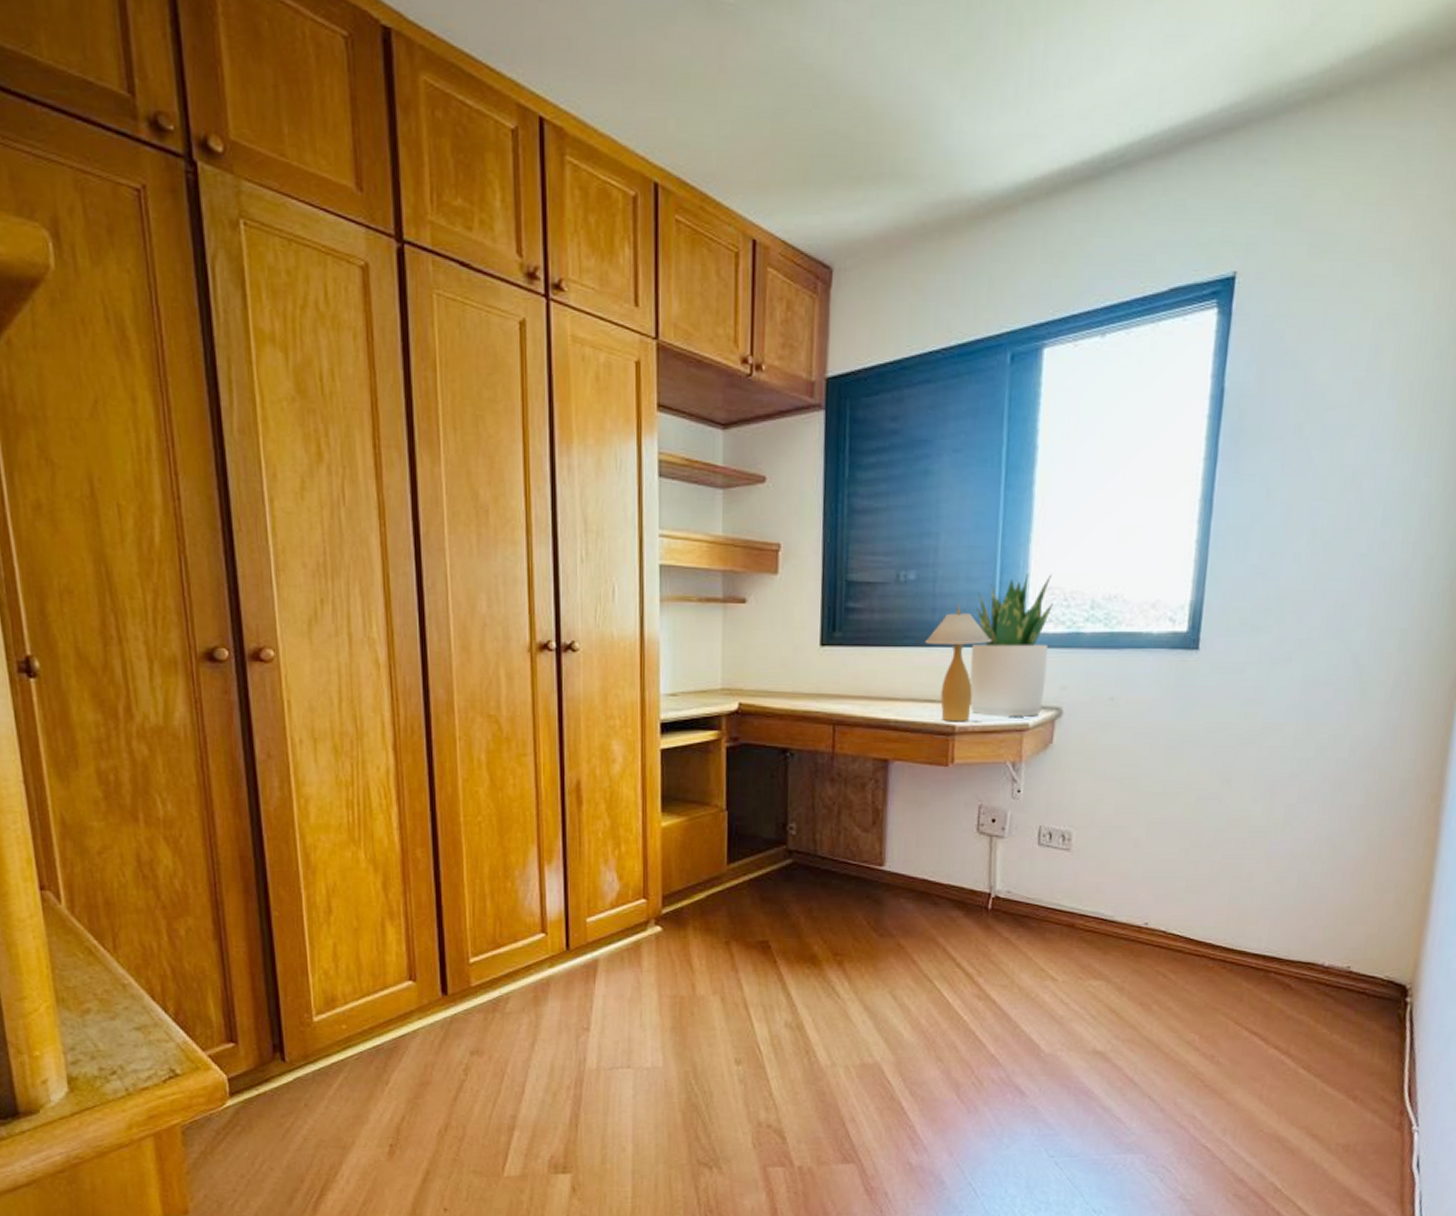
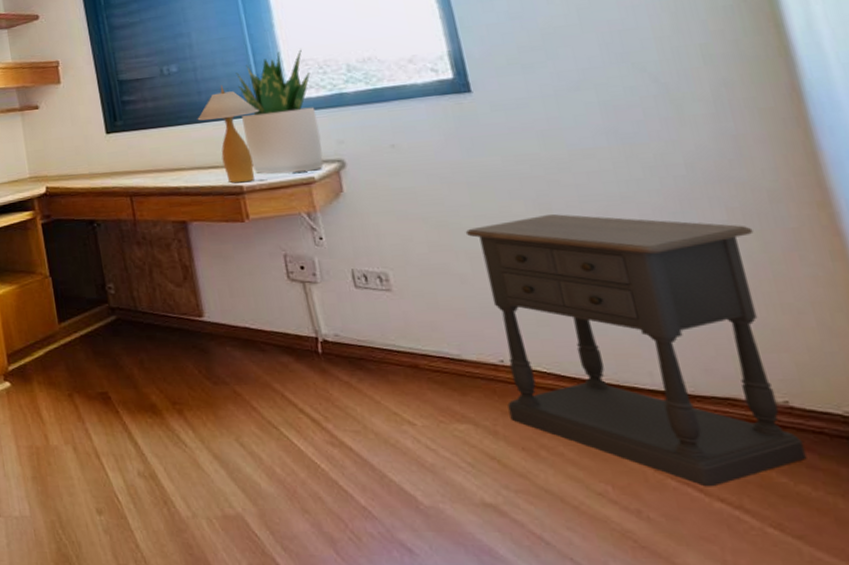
nightstand: none [1138,786,1379,1035] -> present [465,214,807,486]

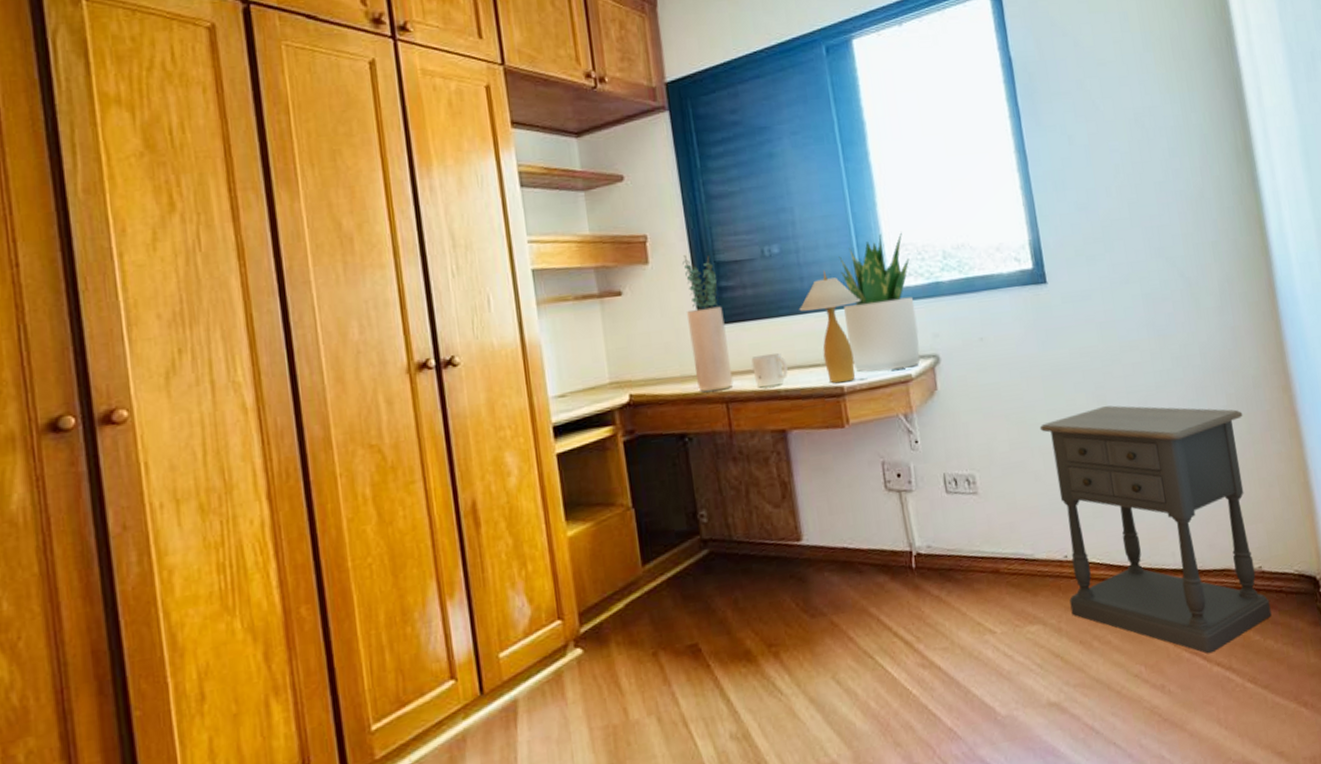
vase: none [89,75,137,187] -> present [682,255,734,393]
mug: none [152,156,188,185] -> present [751,353,788,388]

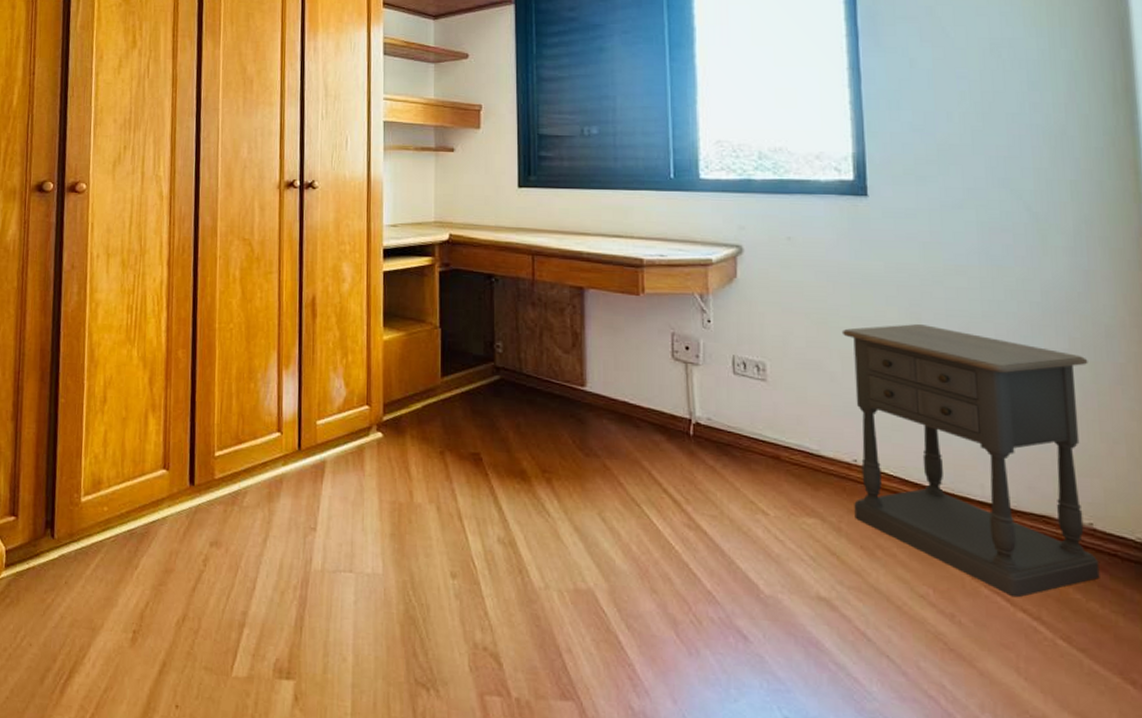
vase: present [682,255,734,393] -> none [507,125,541,244]
mug: present [751,353,788,388] -> none [560,219,592,248]
table lamp: present [799,270,861,384] -> none [609,154,671,256]
planter: present [839,232,920,373] -> none [653,129,724,253]

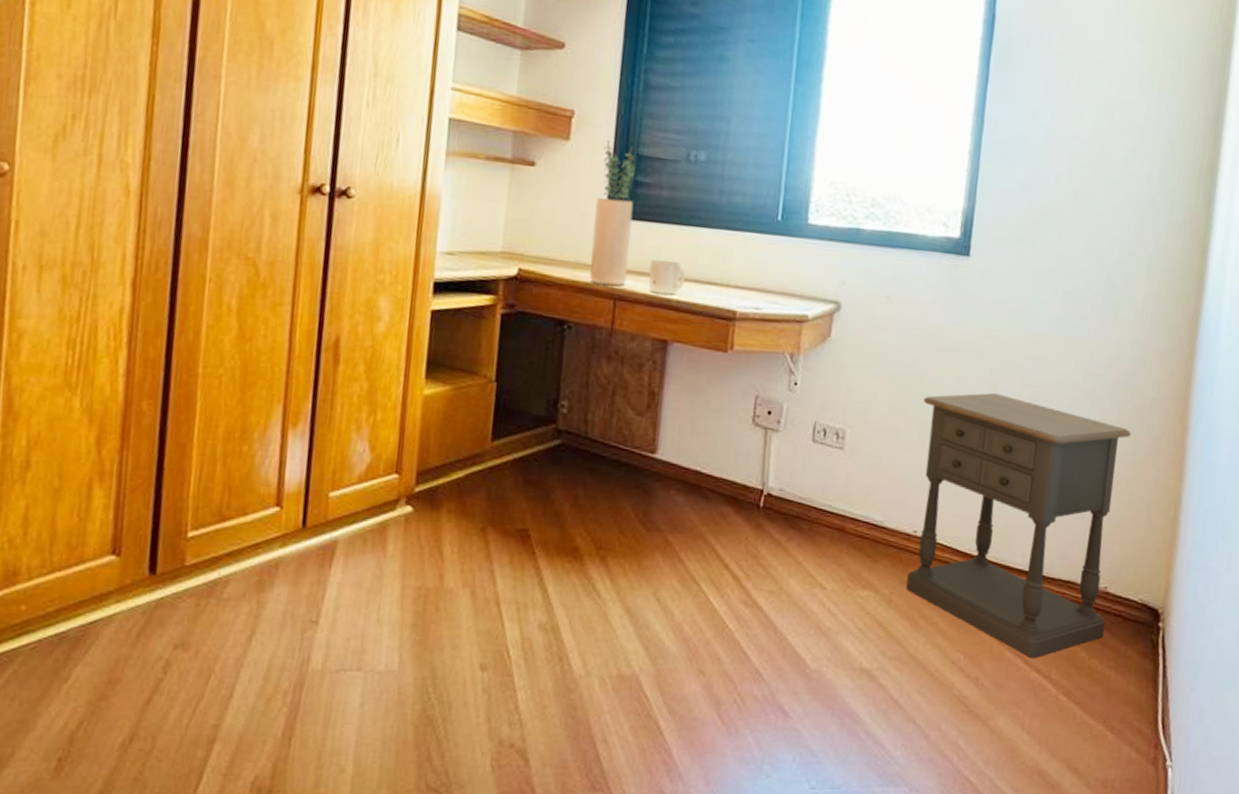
vase: none [507,125,541,244] -> present [589,140,636,287]
mug: none [560,219,592,248] -> present [648,259,685,295]

